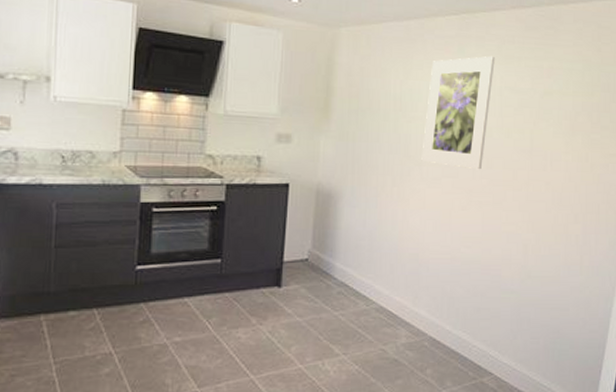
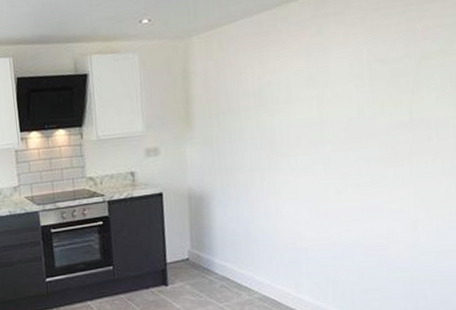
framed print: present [421,56,495,170] -> none [288,29,359,153]

